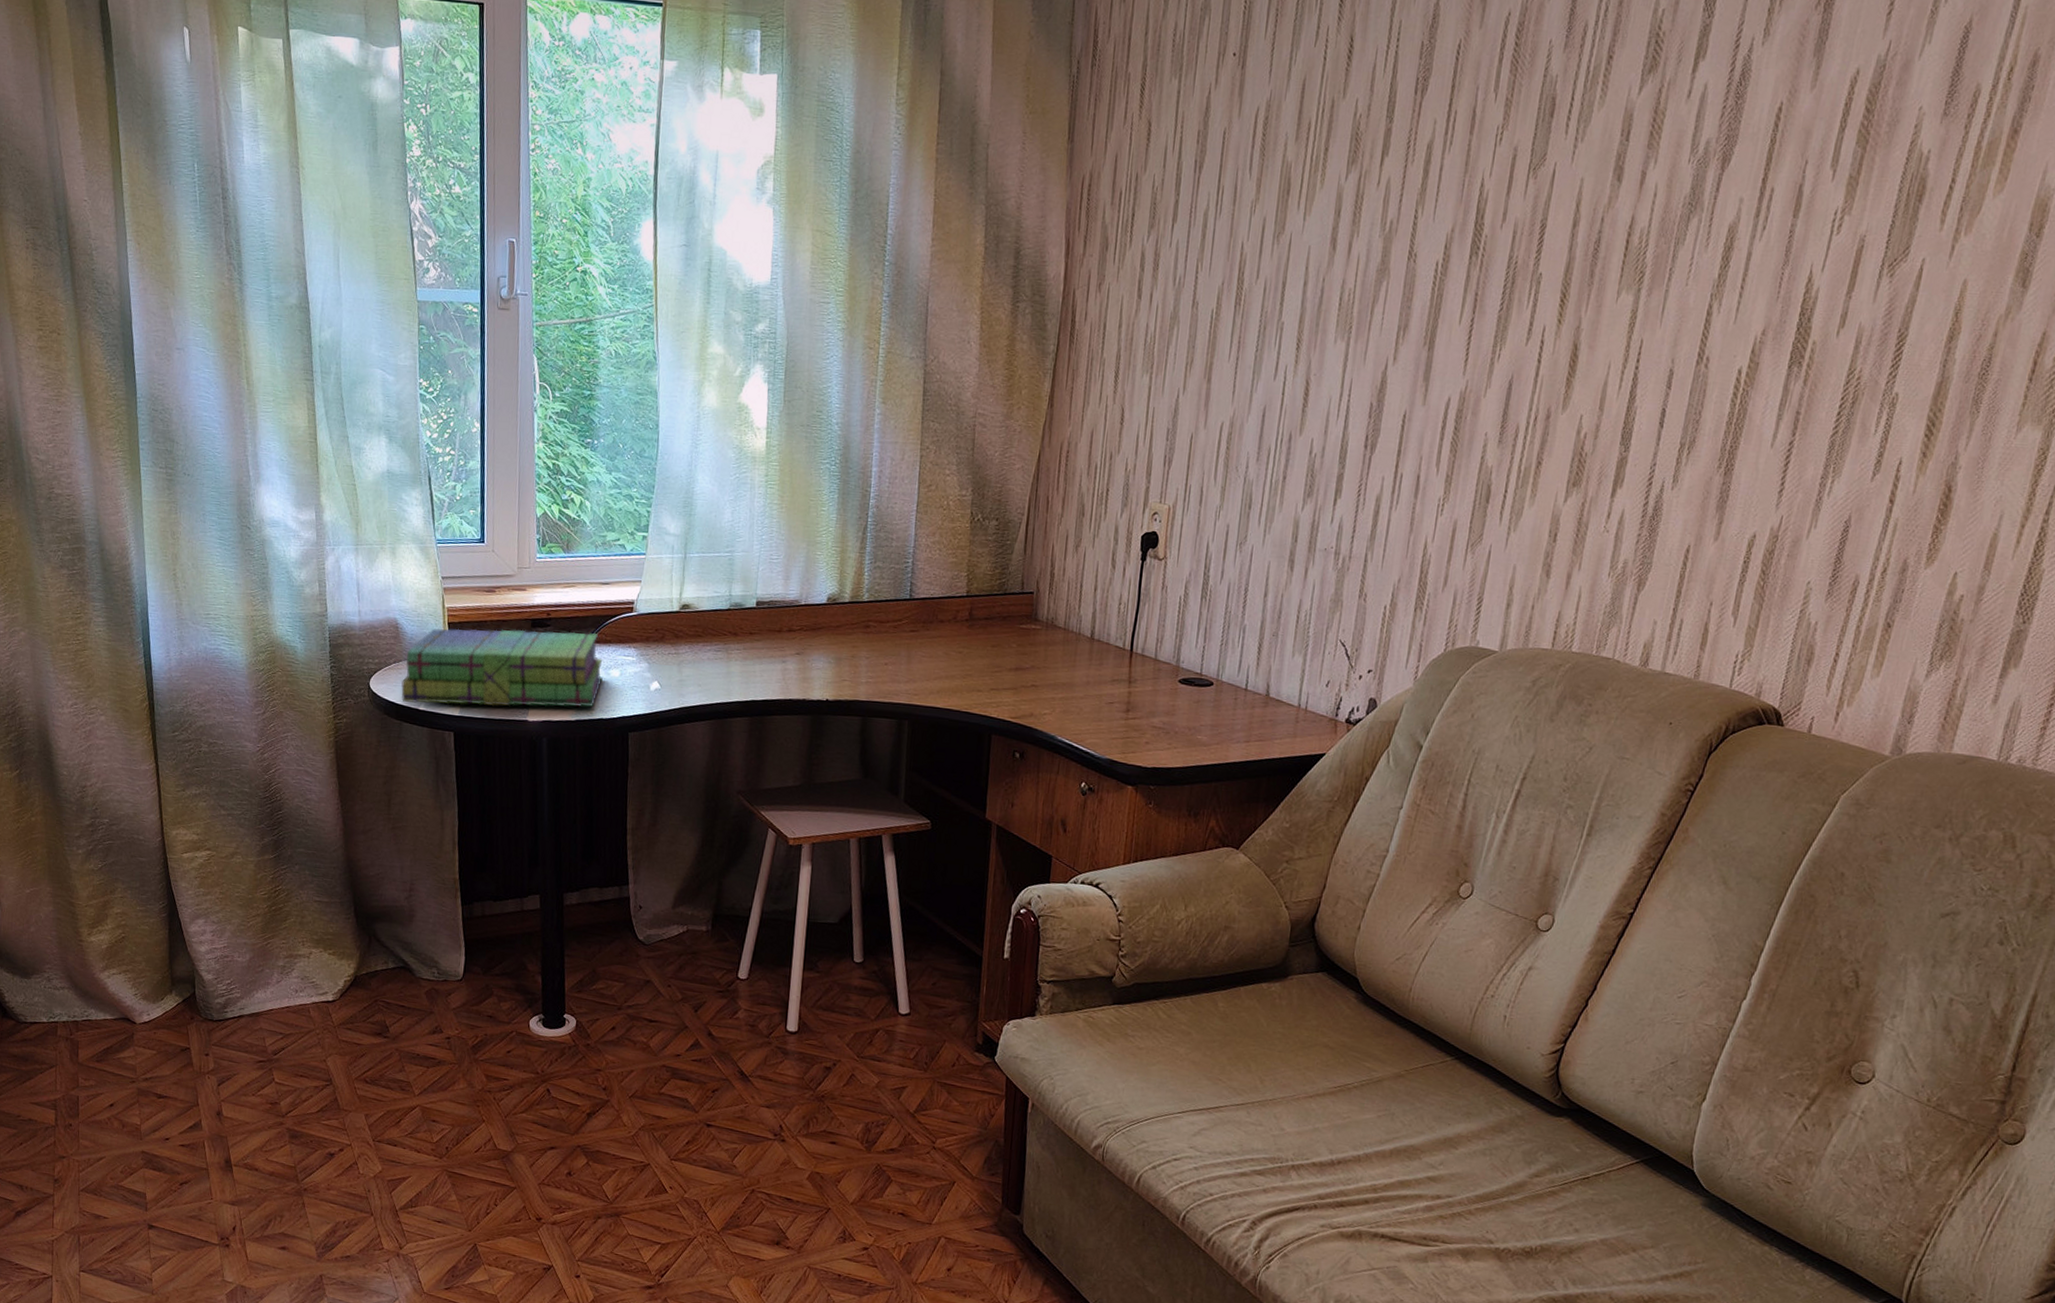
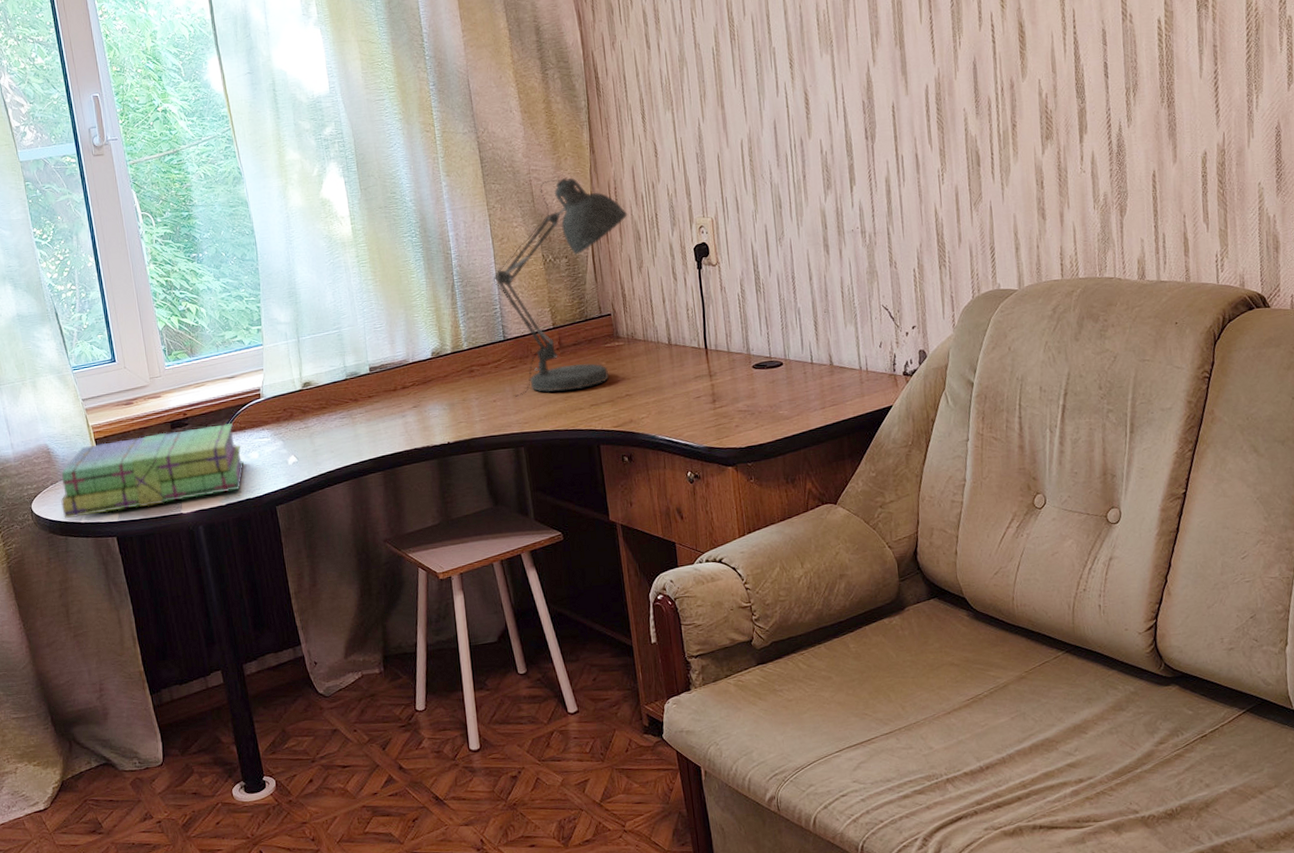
desk lamp: none [907,428,1076,669] -> present [493,178,628,397]

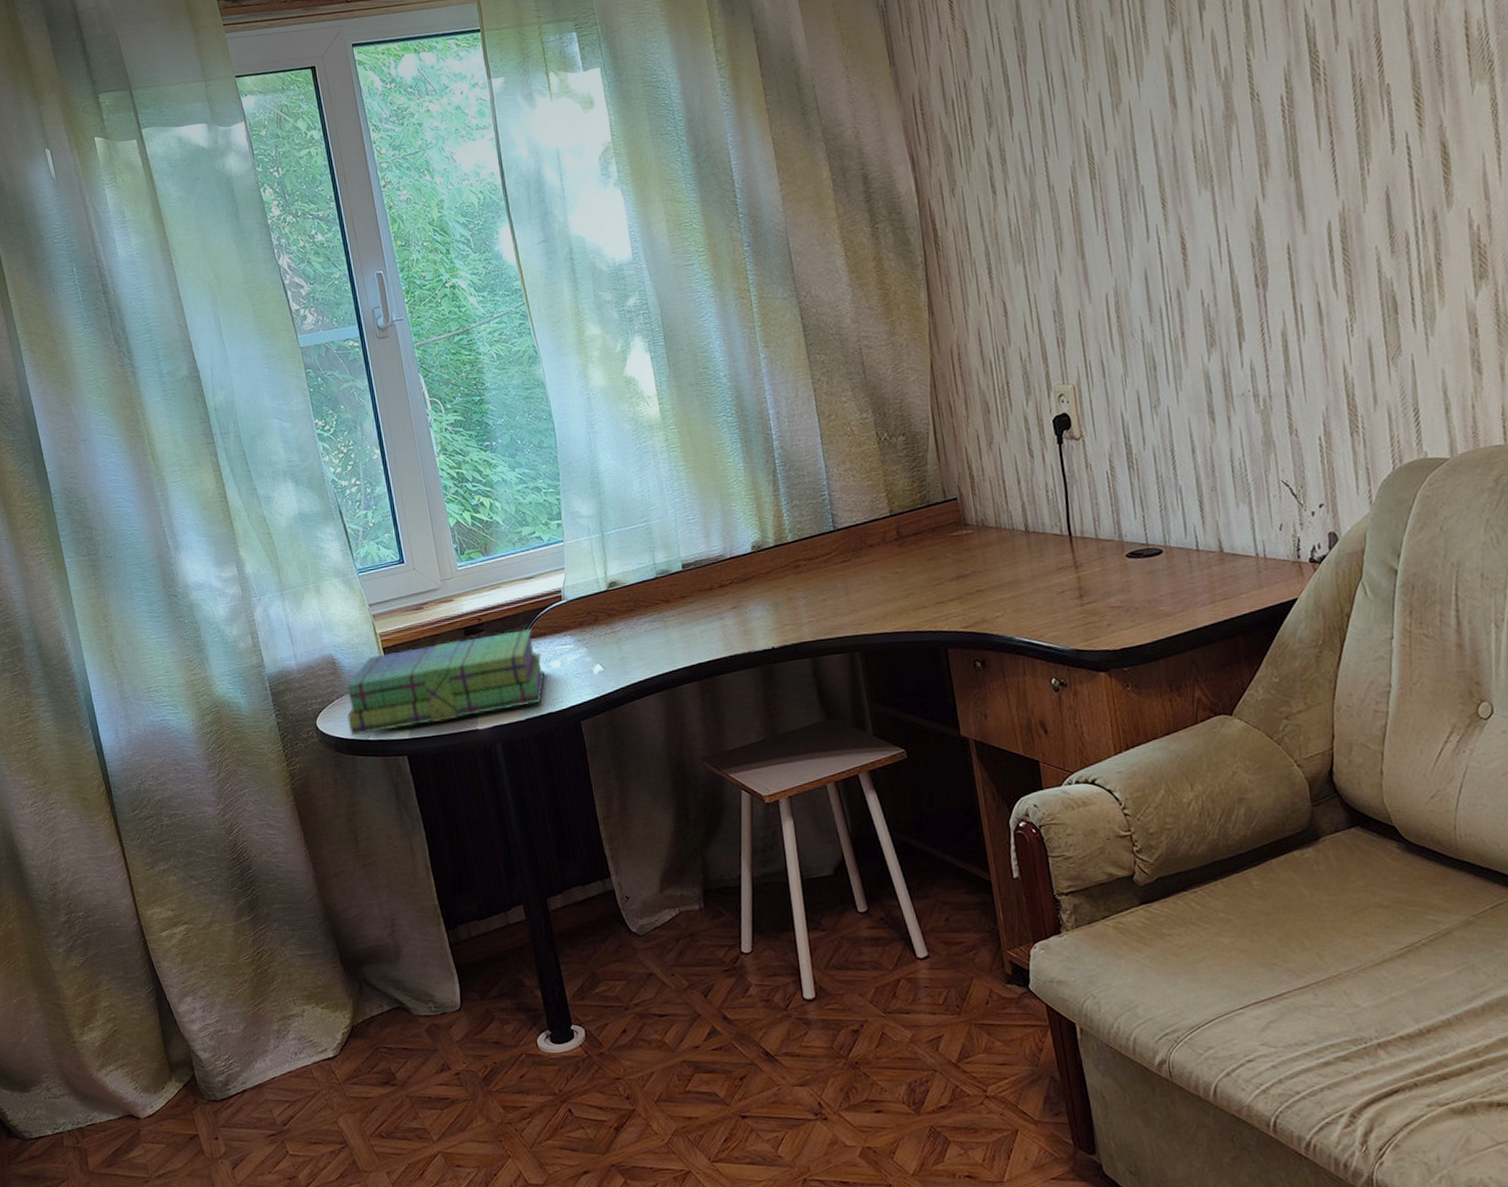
desk lamp: present [493,178,628,397] -> none [820,344,975,595]

